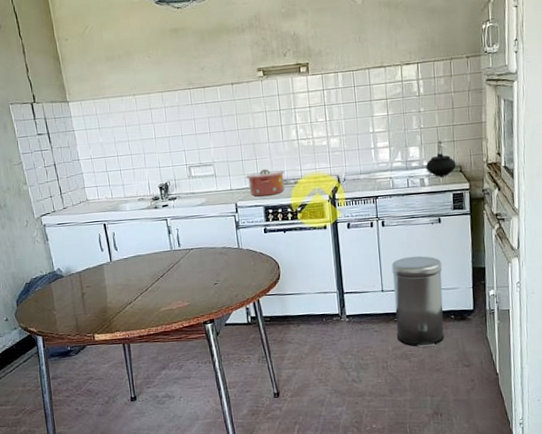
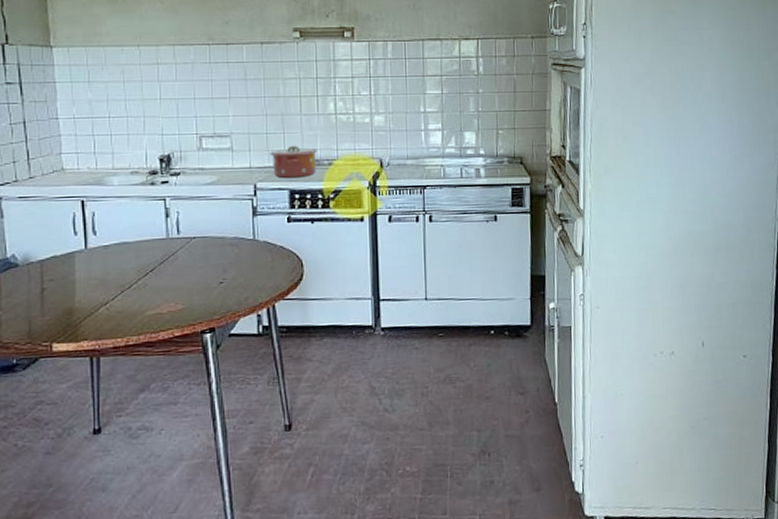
pedal bin: present [391,256,444,348] -> none [438,259,497,370]
teapot: present [425,140,456,177] -> none [482,127,517,168]

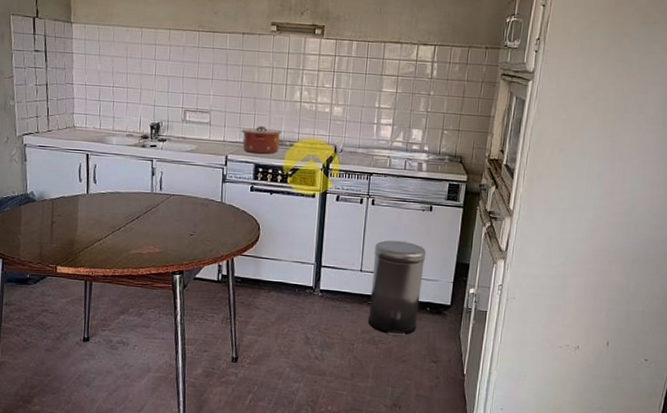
pedal bin: none [438,259,497,370] -> present [368,240,426,337]

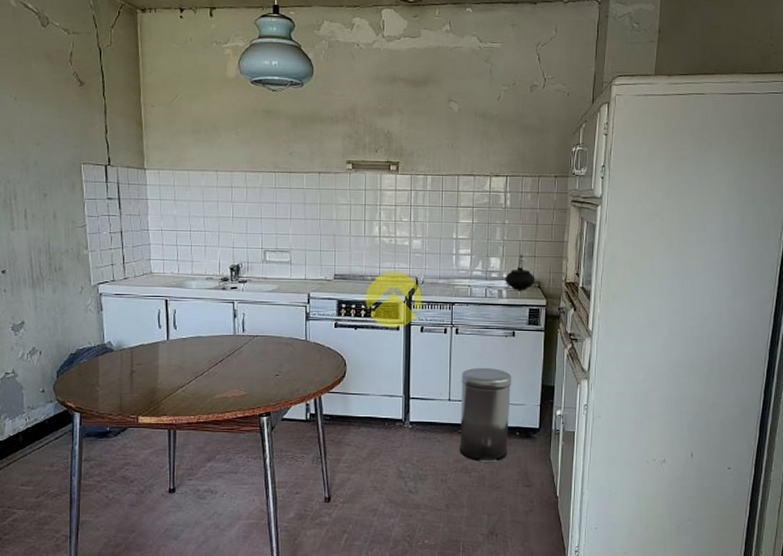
casserole: present [241,125,282,155] -> none [322,262,363,291]
teapot: none [425,127,458,165] -> present [504,254,535,290]

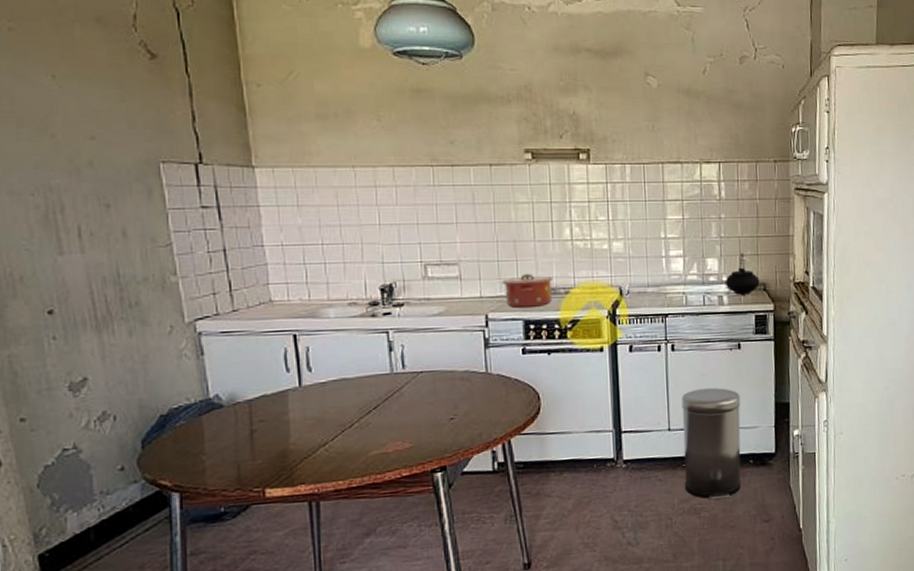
casserole: none [322,262,363,291] -> present [501,273,554,309]

